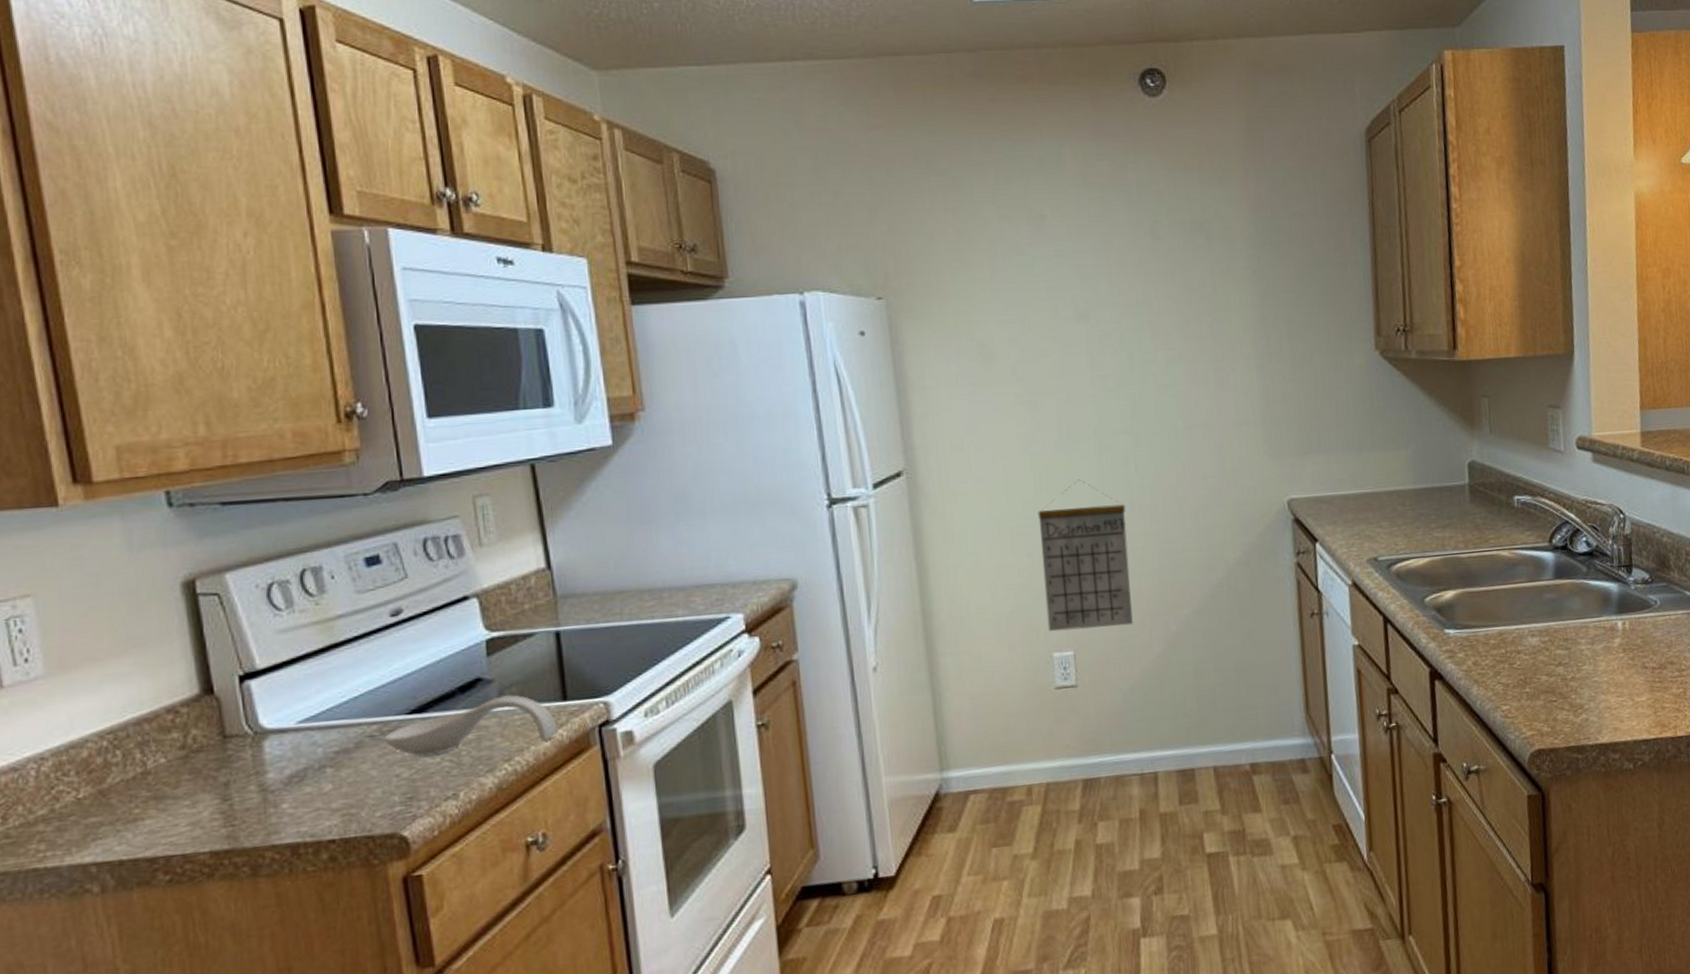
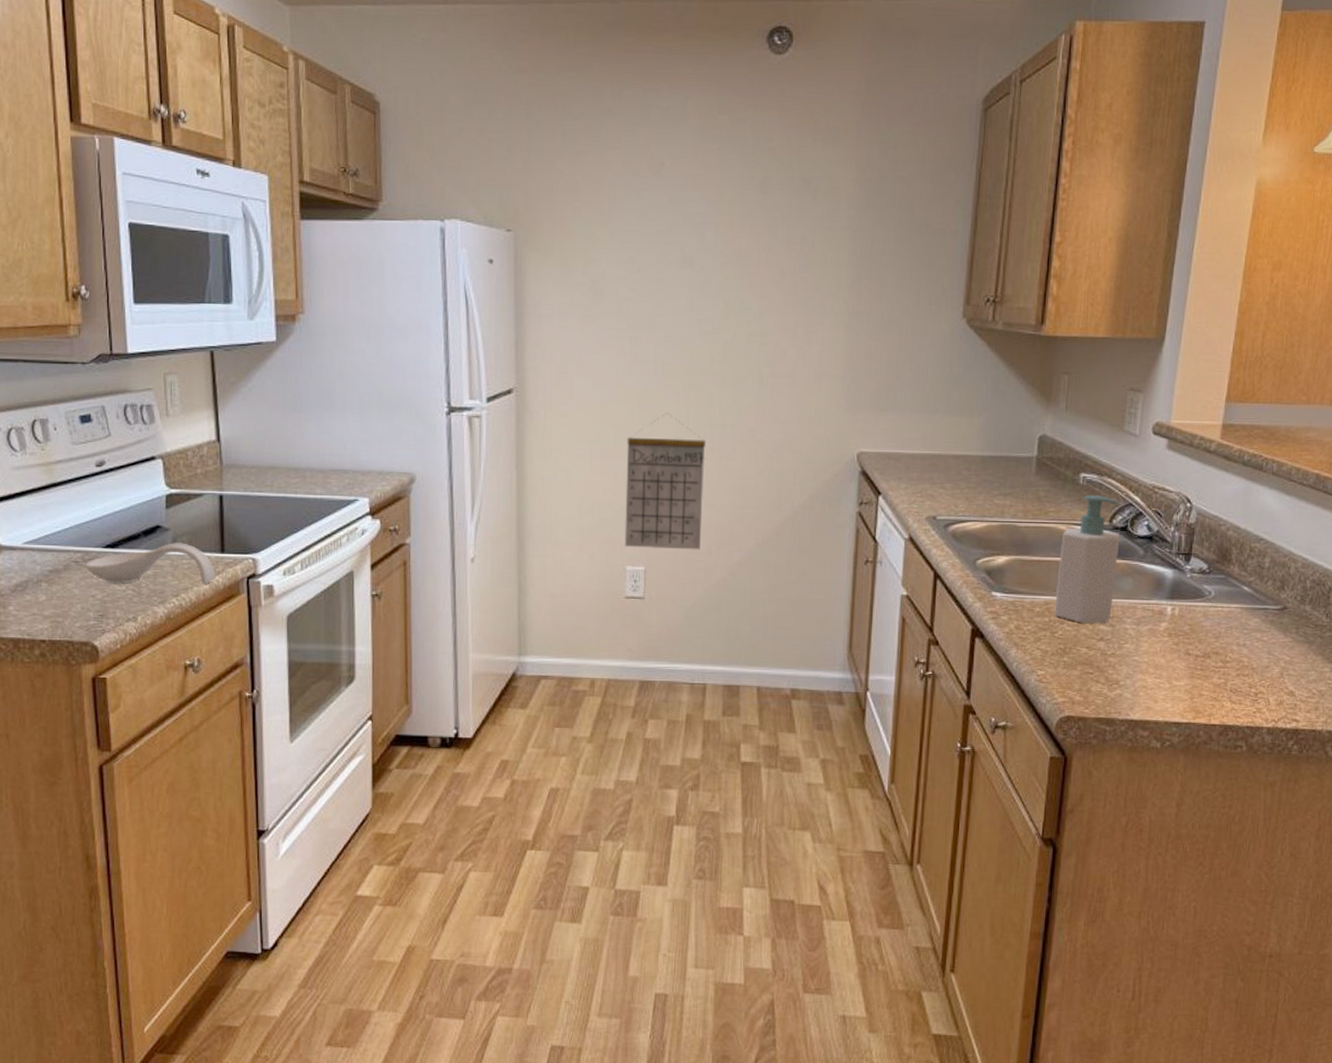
soap bottle: none [1505,516,1566,650] -> present [1054,495,1120,623]

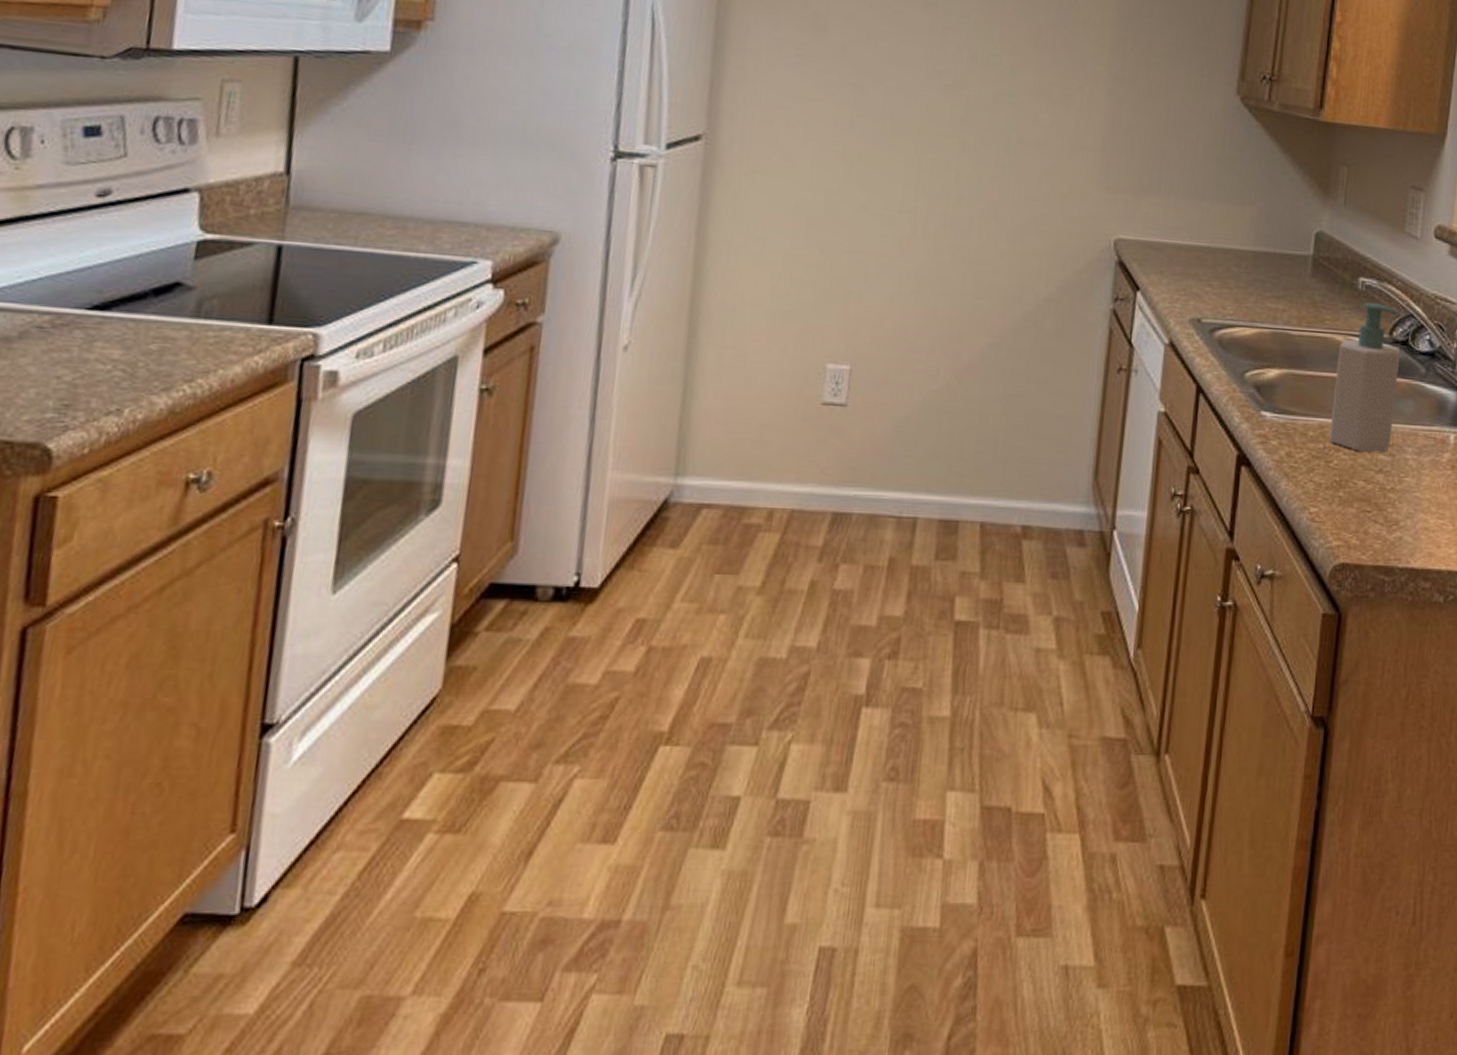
spoon rest: present [85,542,216,584] -> none [53,307,255,367]
calendar: present [624,413,706,550] -> none [827,177,937,347]

